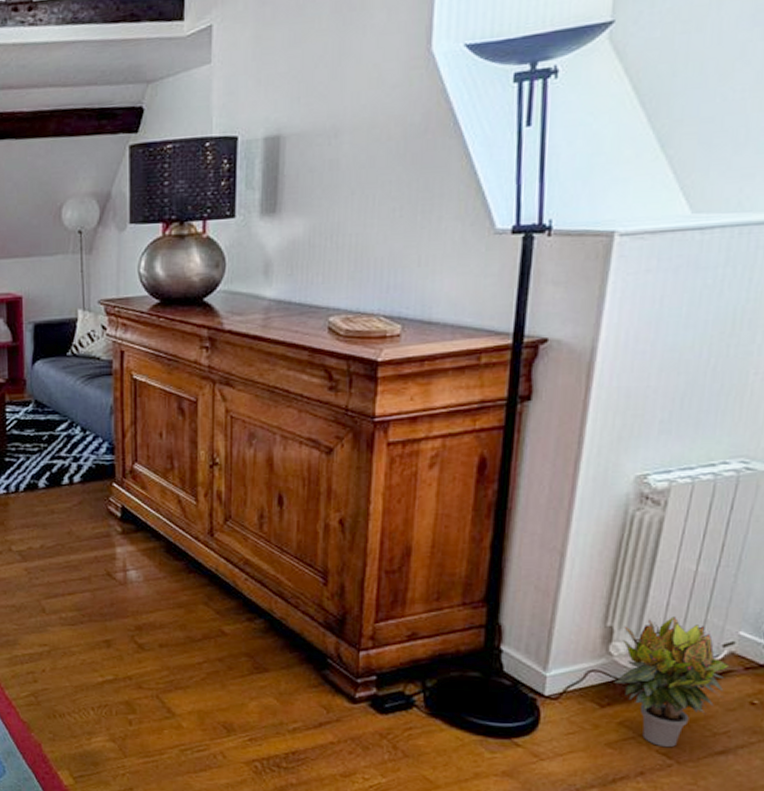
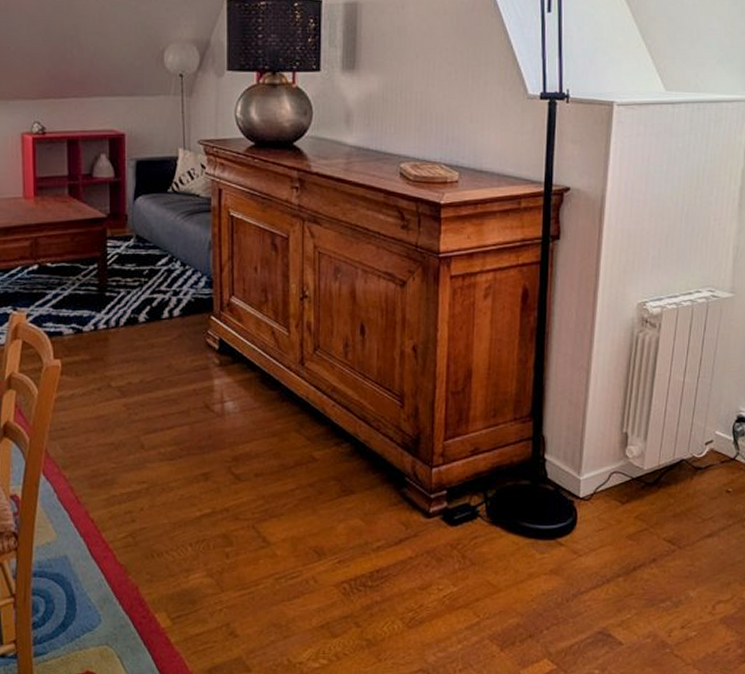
potted plant: present [614,616,730,748] -> none [631,421,711,536]

